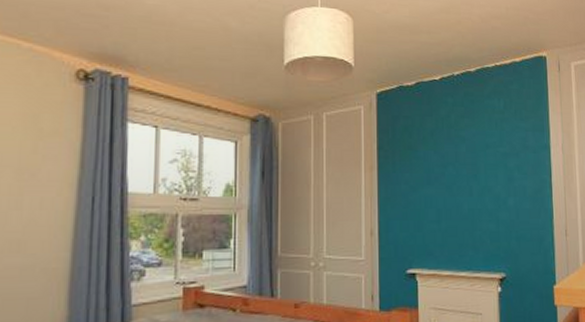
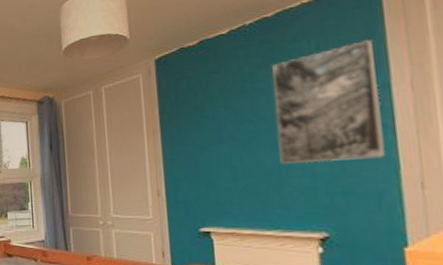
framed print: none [472,107,545,210] -> present [272,40,385,164]

